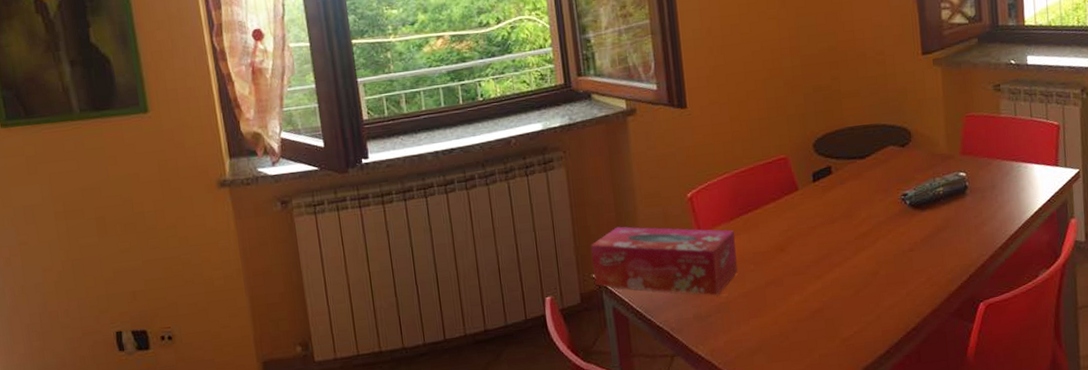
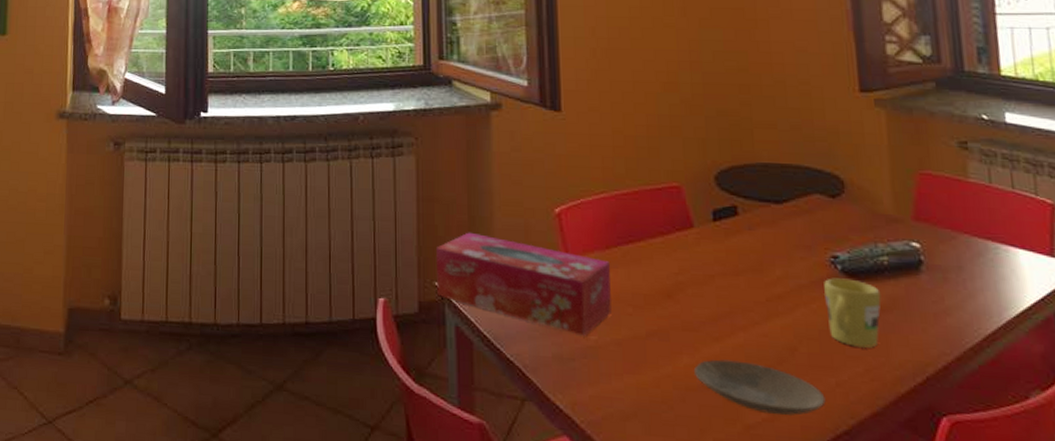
plate: none [803,290,899,327] -> present [694,359,826,415]
mug: none [897,210,938,263] -> present [824,278,881,349]

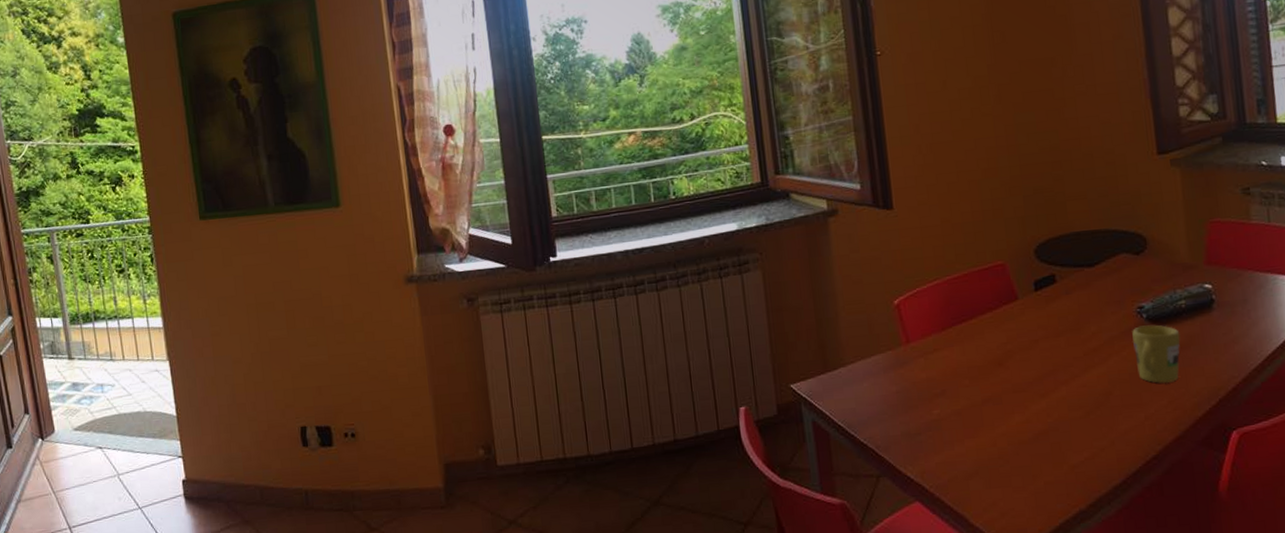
tissue box: present [436,232,612,336] -> none [789,334,951,412]
plate: present [694,359,826,415] -> none [1025,411,1137,453]

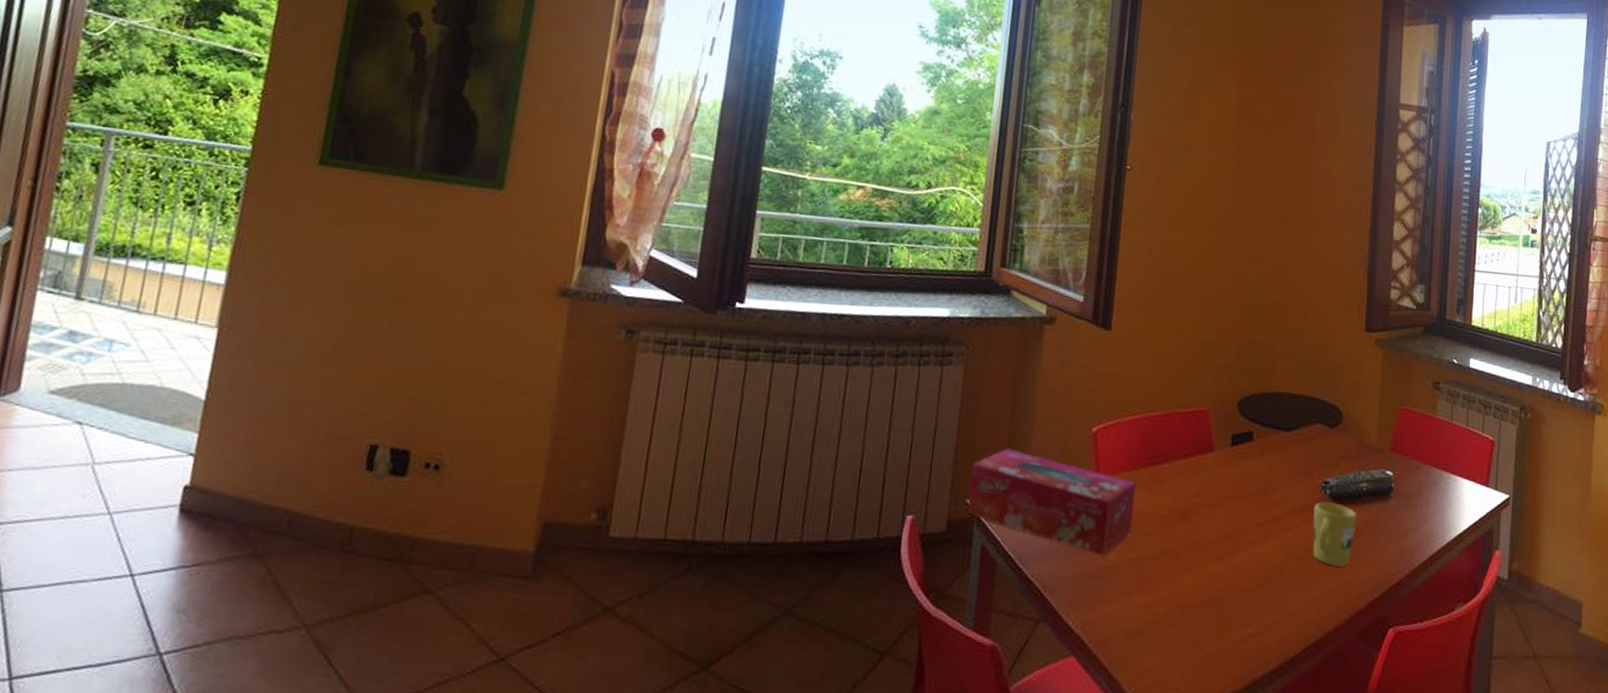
tissue box: none [789,334,951,412] -> present [967,448,1136,556]

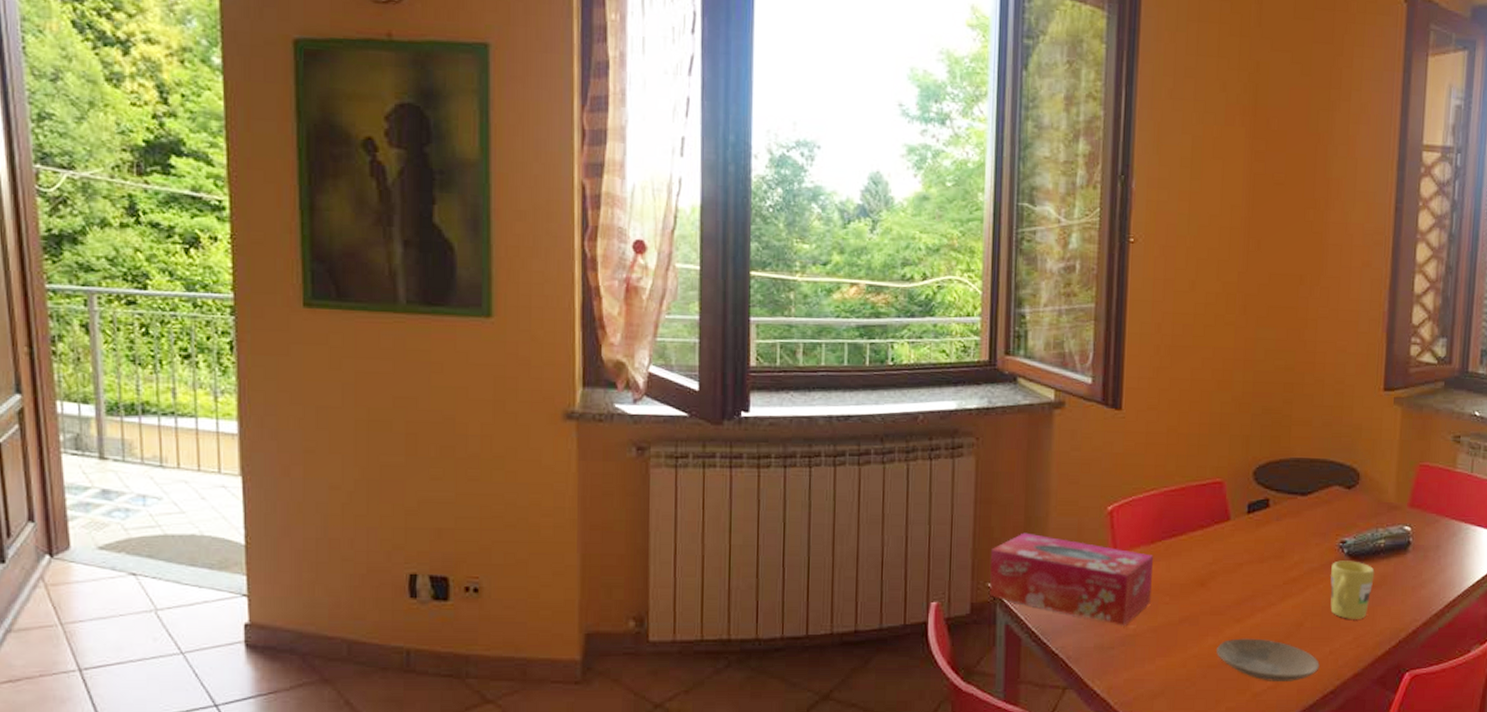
plate: none [1196,578,1301,630] -> present [1217,638,1320,681]

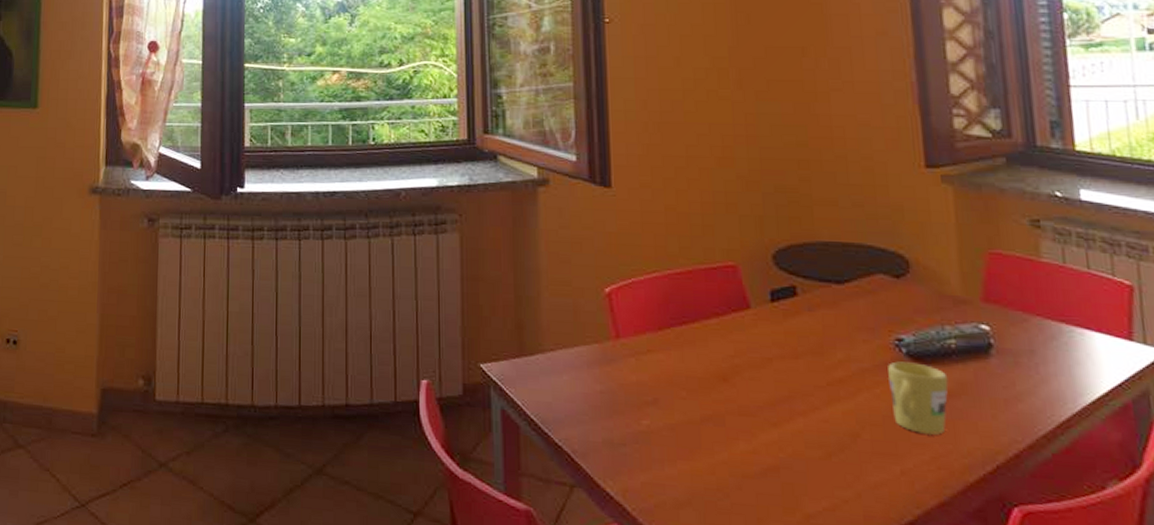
tissue box: present [990,532,1153,626] -> none [481,312,664,420]
plate: present [1217,638,1320,681] -> none [751,446,890,505]

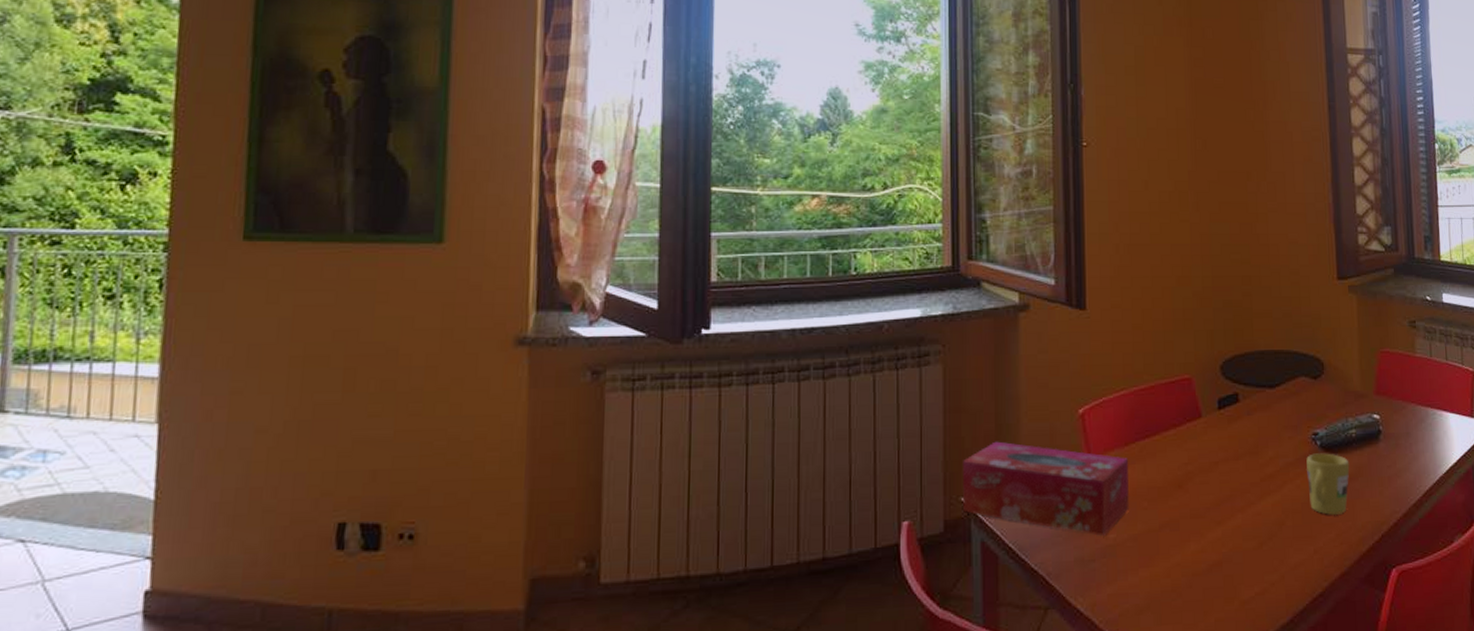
tissue box: none [481,312,664,420] -> present [963,441,1129,536]

